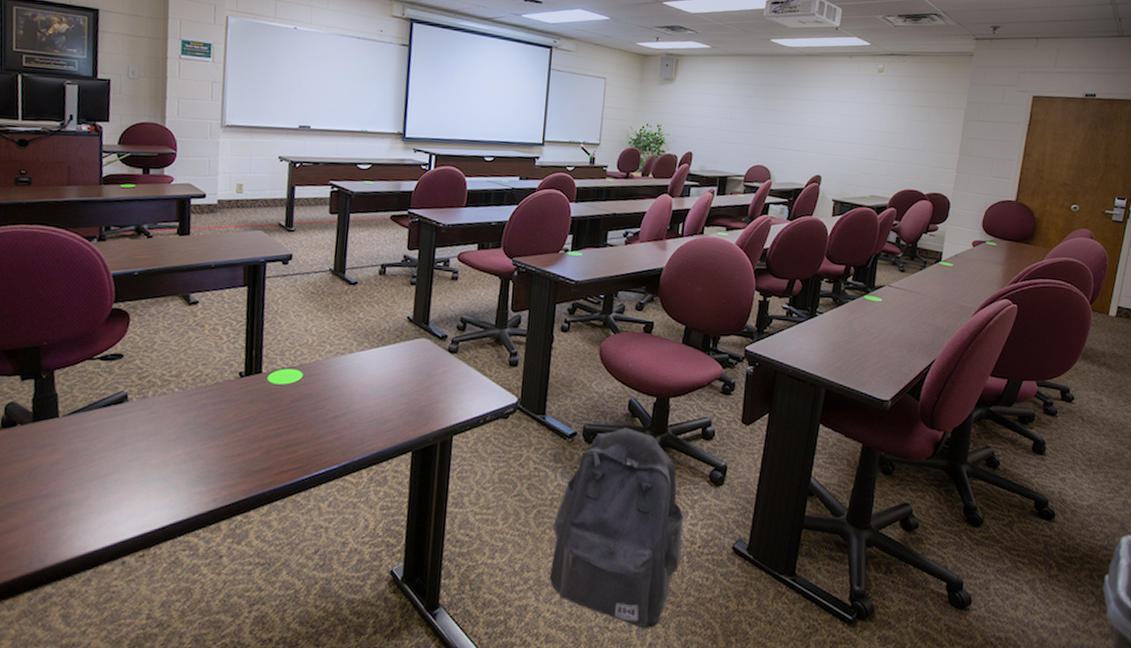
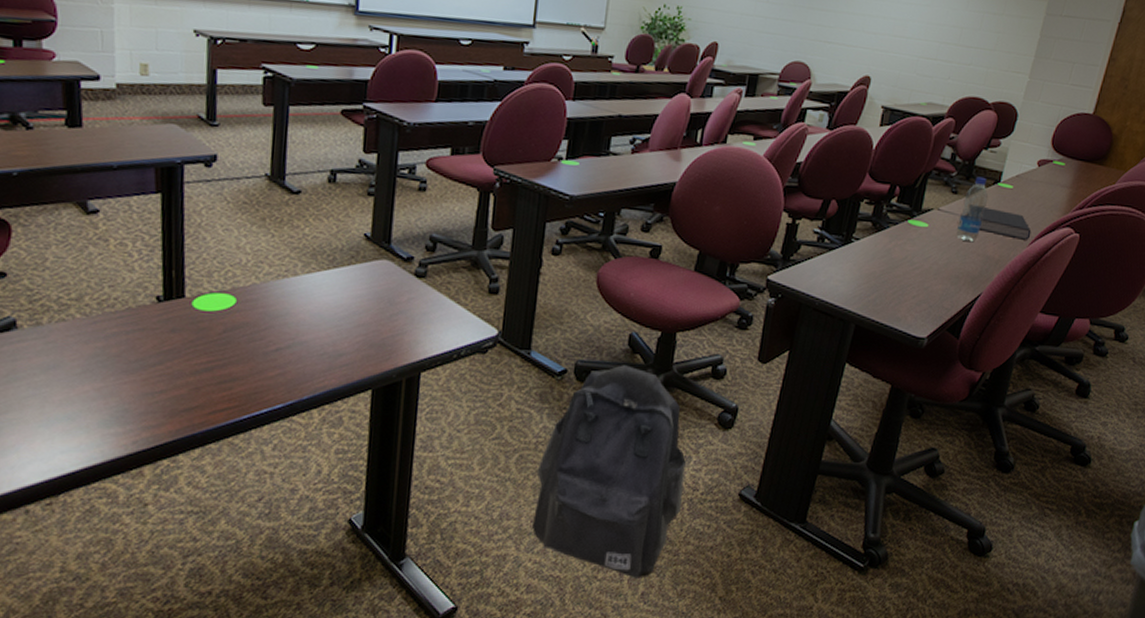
bottle: none [907,256,931,314] -> present [955,176,988,243]
book: none [927,283,974,311] -> present [979,207,1032,240]

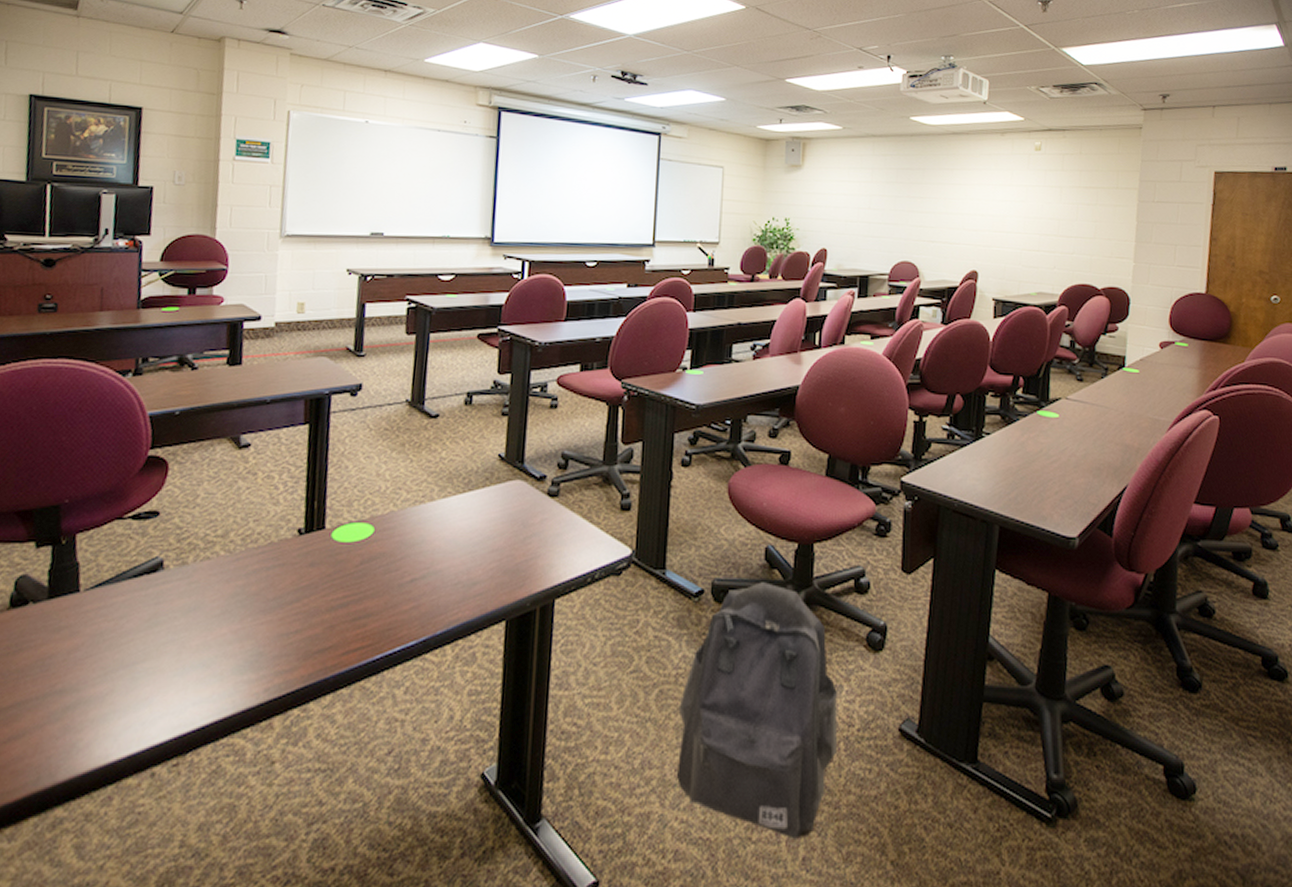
bottle: present [955,176,988,243] -> none [1088,362,1115,431]
book: present [979,207,1032,240] -> none [1111,394,1168,426]

